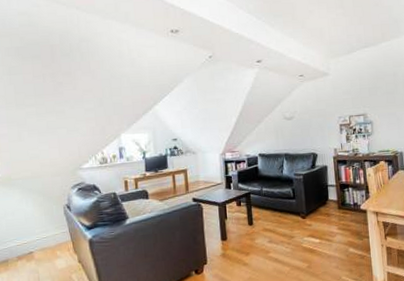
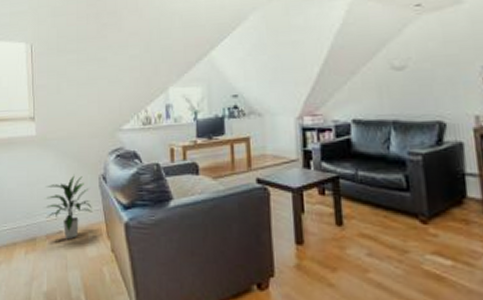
indoor plant: none [13,207,59,258] -> present [45,175,92,240]

